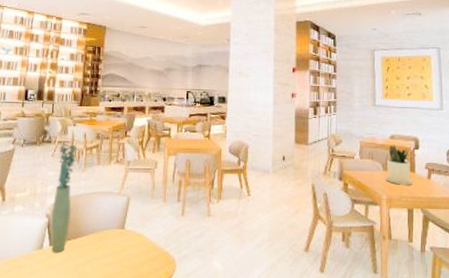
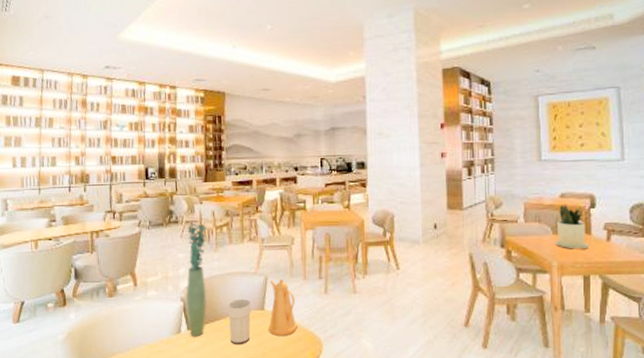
cup: none [89,217,113,261] -> present [227,298,252,344]
coffee pot: none [127,200,154,254] -> present [269,278,297,336]

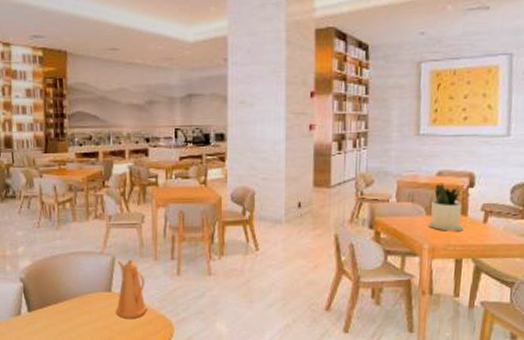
vase: present [185,220,208,337] -> none [25,195,50,319]
cup: present [227,298,252,344] -> none [71,279,98,327]

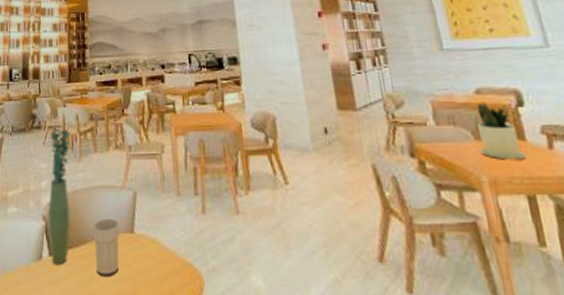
vase: none [25,195,50,319] -> present [47,125,71,265]
cup: none [71,279,98,327] -> present [92,218,120,276]
coffee pot: present [116,259,147,318] -> none [139,194,173,267]

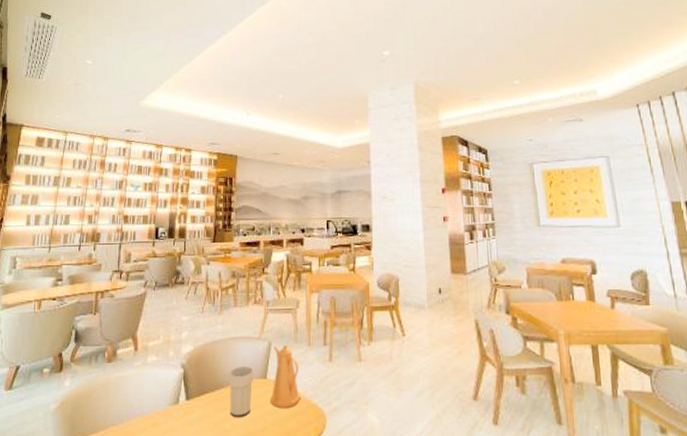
vase: present [47,125,71,265] -> none [186,281,212,408]
coffee pot: none [139,194,173,267] -> present [271,344,300,408]
planter: present [475,102,527,160] -> none [559,270,594,317]

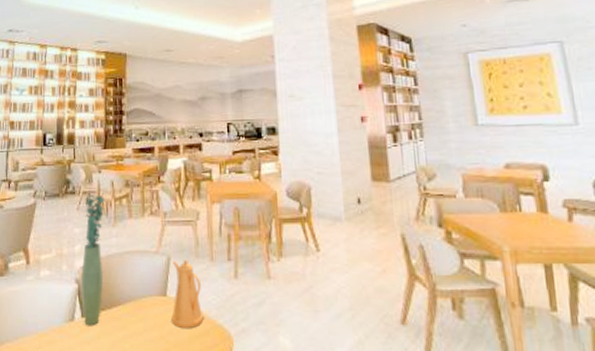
vase: none [186,281,212,408] -> present [80,191,105,326]
cup: present [229,366,254,417] -> none [125,282,153,337]

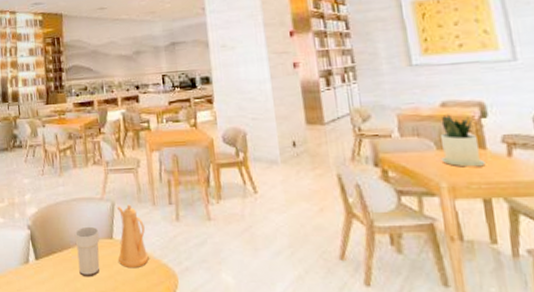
vase: present [80,191,105,326] -> none [32,144,55,268]
cup: none [125,282,153,337] -> present [74,226,100,276]
planter: none [503,176,547,231] -> present [439,114,486,167]

